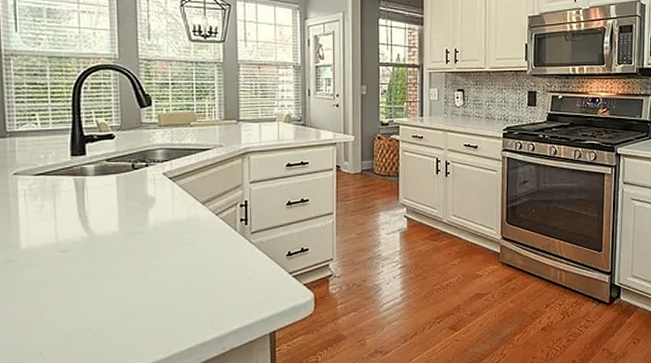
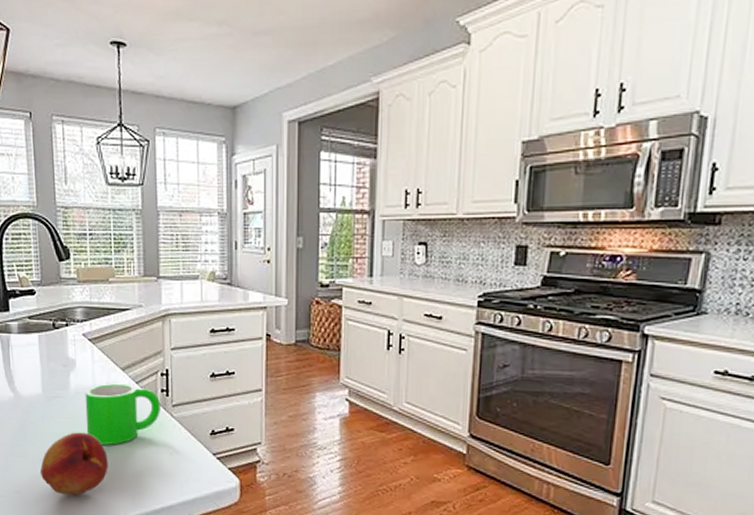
fruit: none [115,264,187,327] -> present [40,432,108,496]
mug: none [164,216,241,274] -> present [85,383,162,445]

